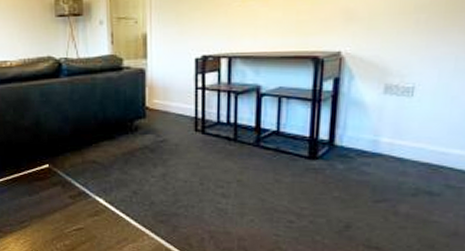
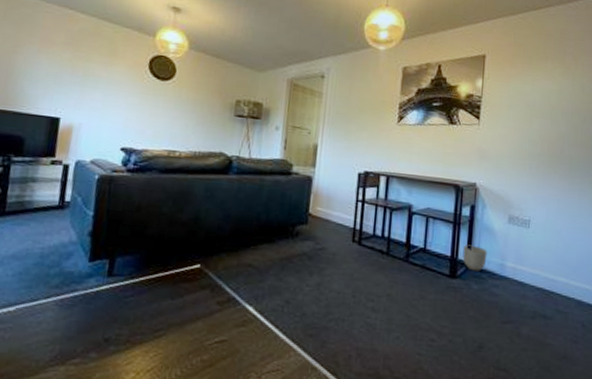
planter: none [324,122,356,151] -> present [462,244,488,272]

